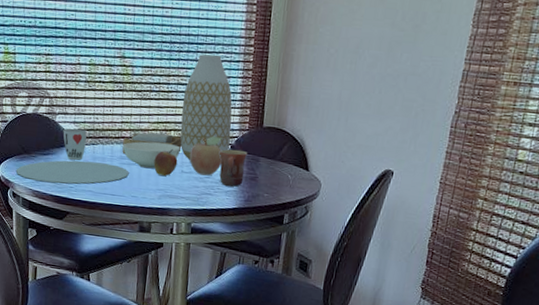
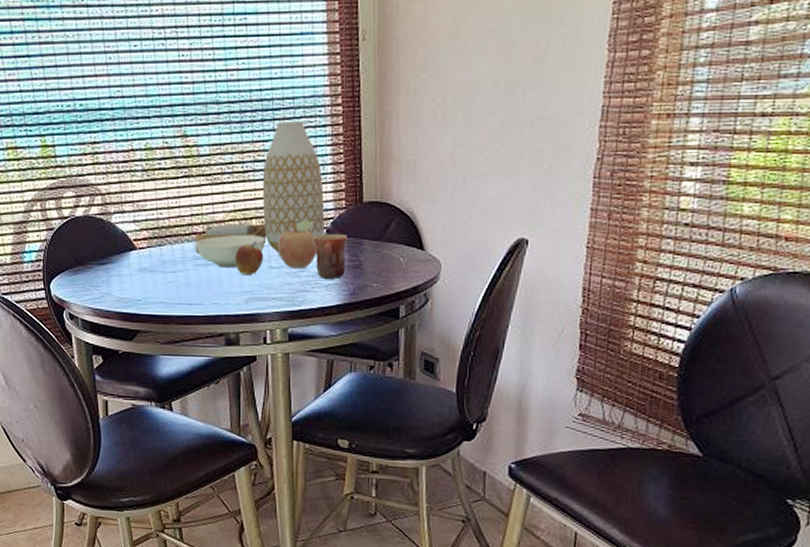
placemat: present [15,160,129,185] -> none [70,267,206,298]
cup: present [63,128,87,160] -> none [122,229,151,267]

